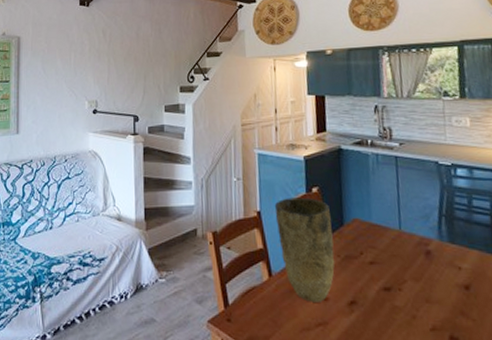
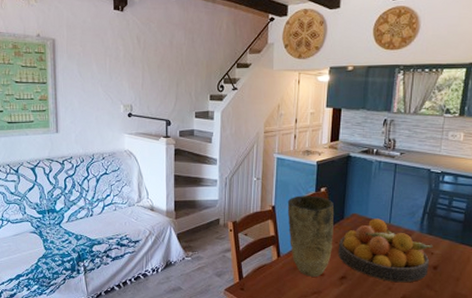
fruit bowl: none [341,224,459,309] -> present [338,218,433,283]

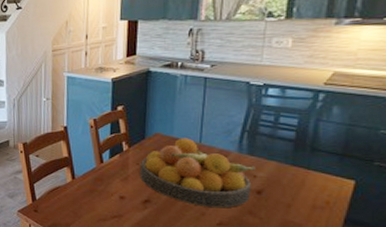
vase: present [287,195,335,277] -> none [80,115,134,200]

